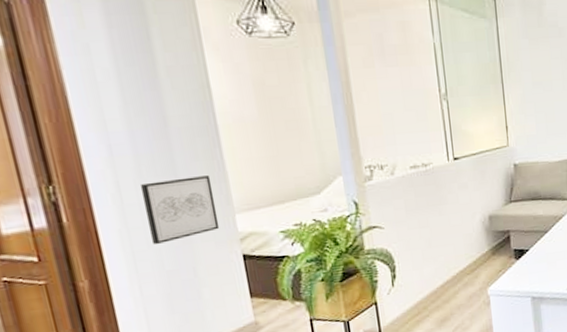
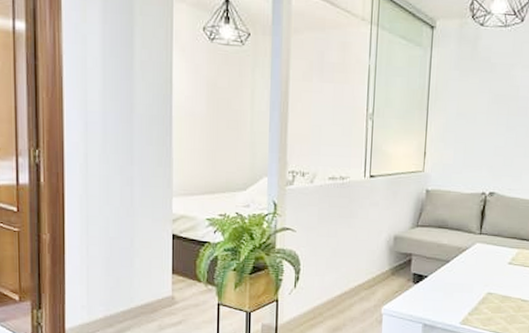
wall art: present [140,175,220,245] -> none [103,158,159,214]

